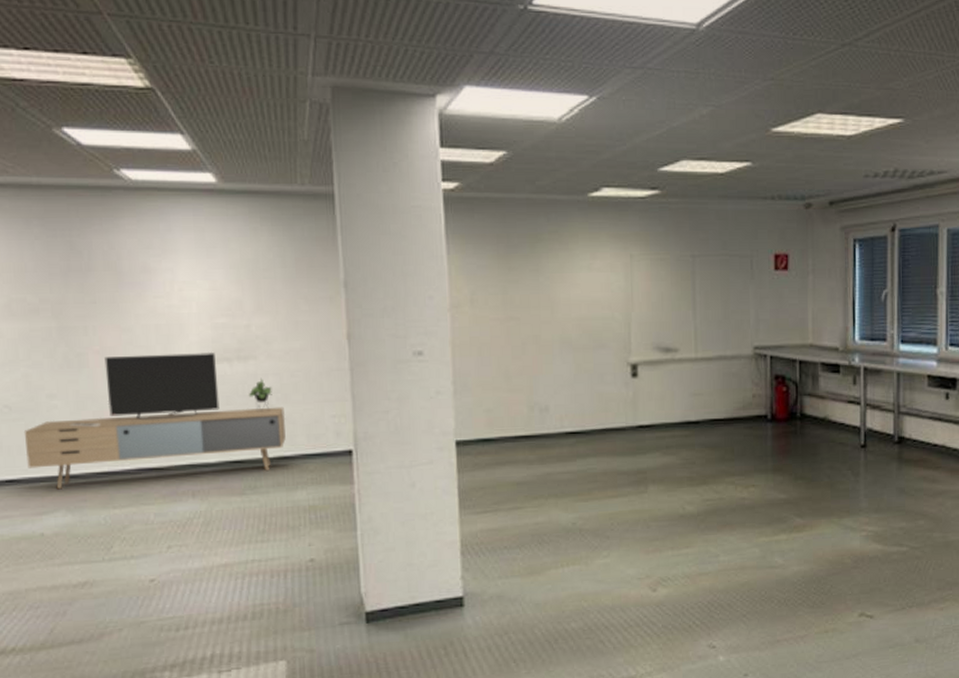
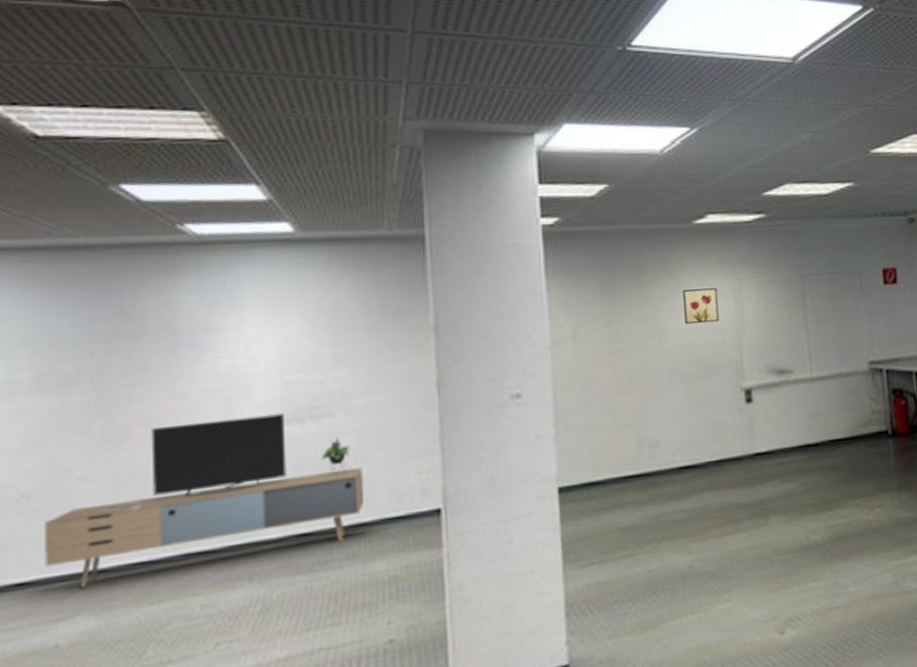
wall art: none [576,262,610,297] -> present [683,288,720,325]

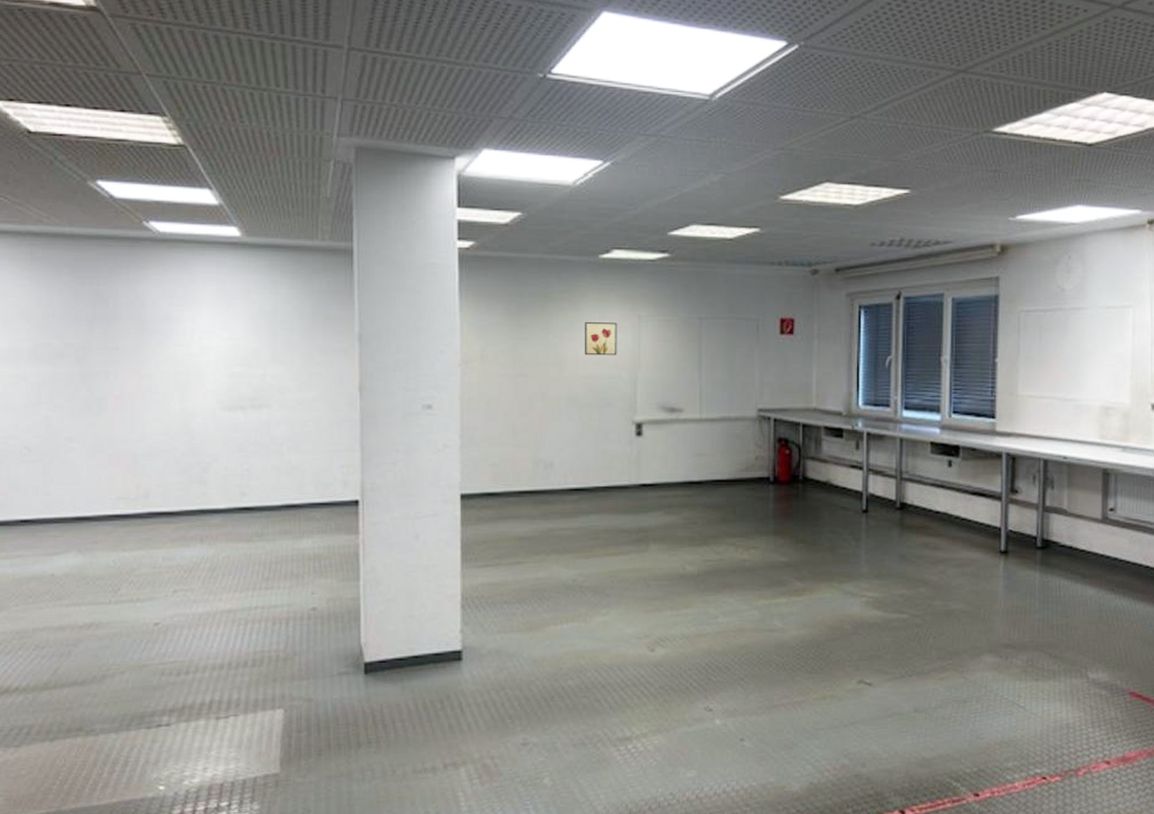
media console: present [43,412,365,589] -> none [41,399,296,531]

